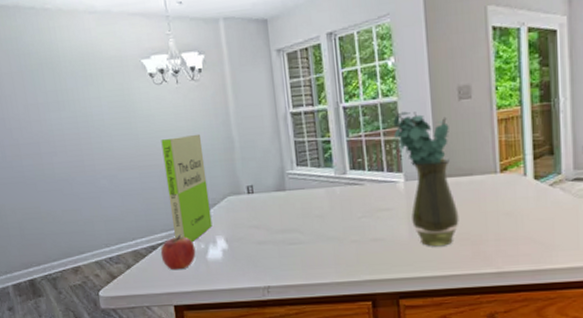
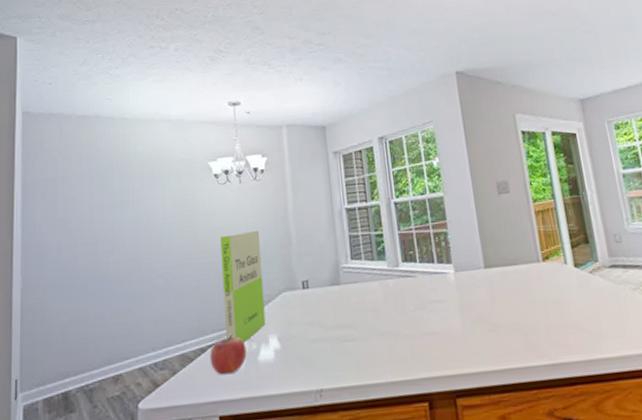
vase: present [393,109,459,247] -> none [440,204,510,339]

